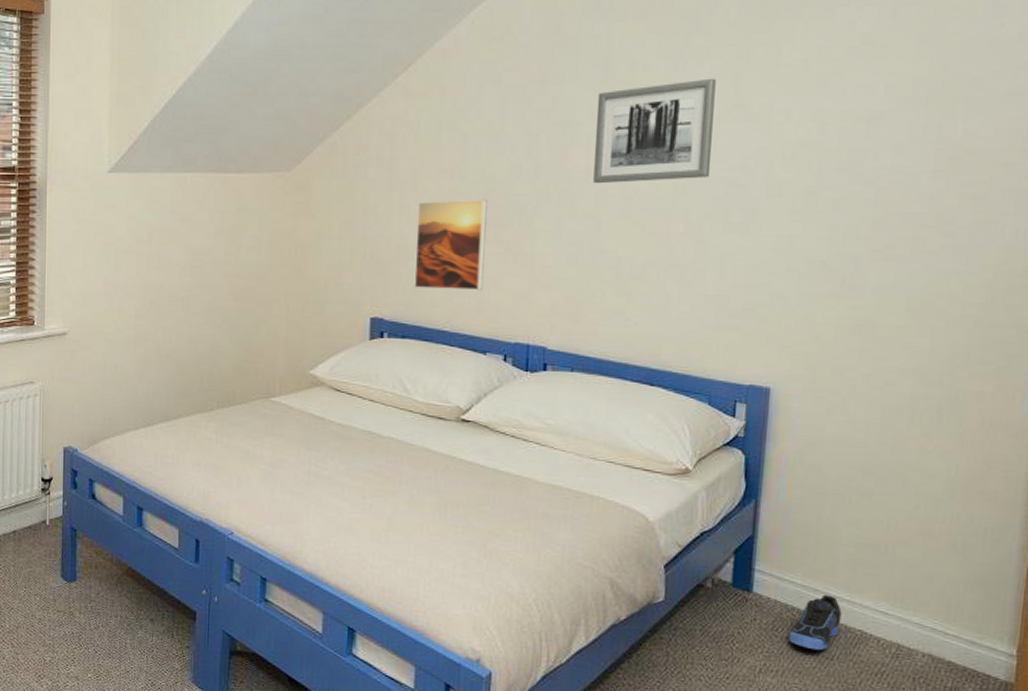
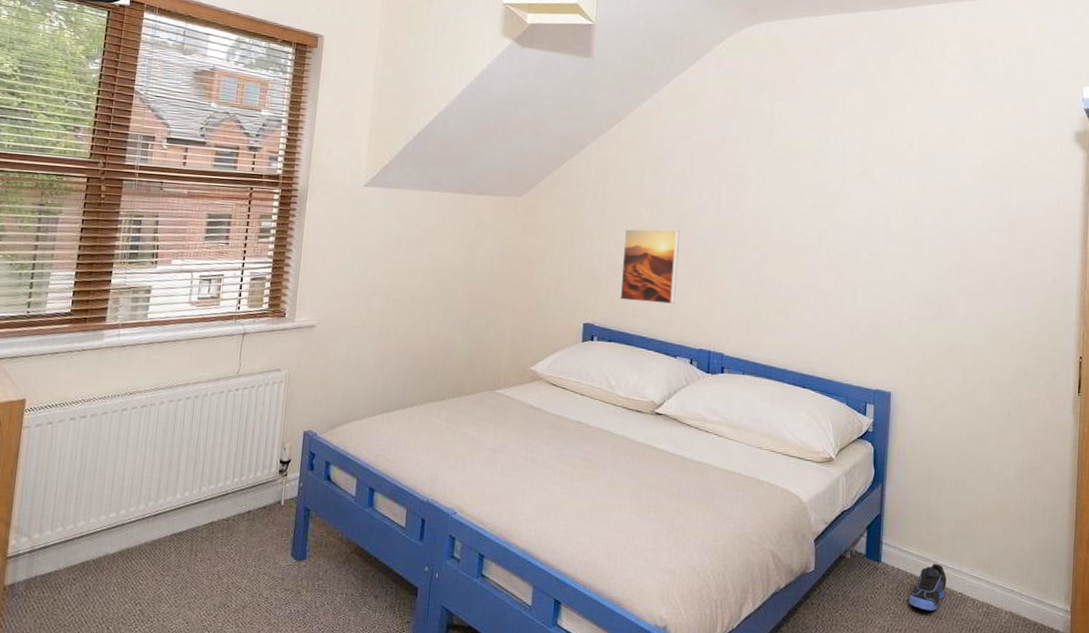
wall art: present [593,78,716,184] -> none [760,149,849,225]

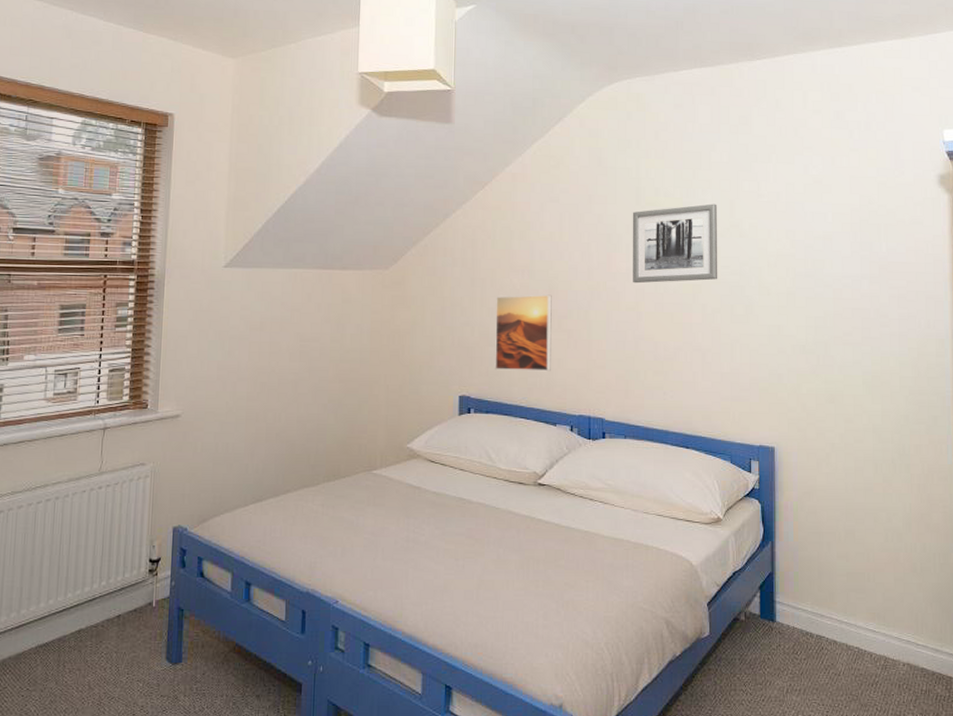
wall art: none [760,149,849,225] -> present [632,203,718,284]
sneaker: present [908,563,947,611] -> none [805,619,843,669]

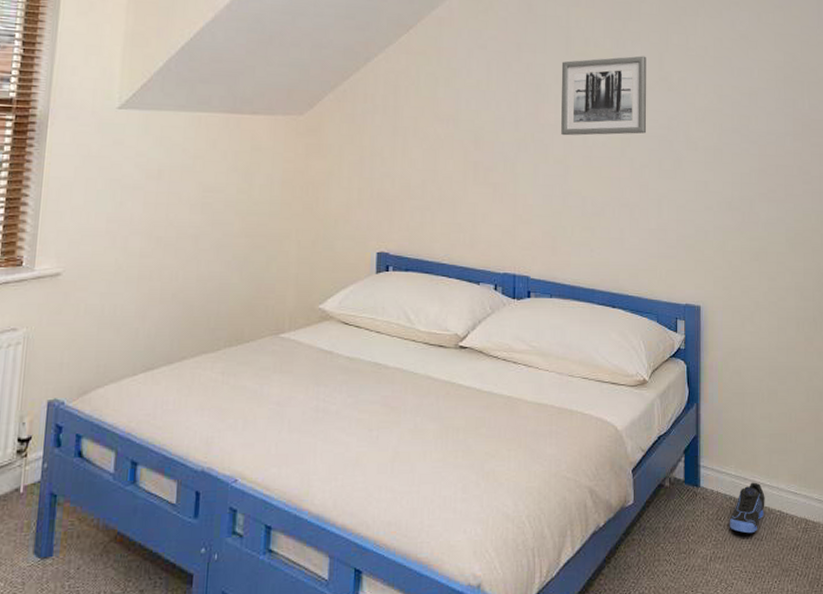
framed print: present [495,294,552,372] -> none [416,145,478,227]
sneaker: none [805,619,843,669] -> present [729,482,765,534]

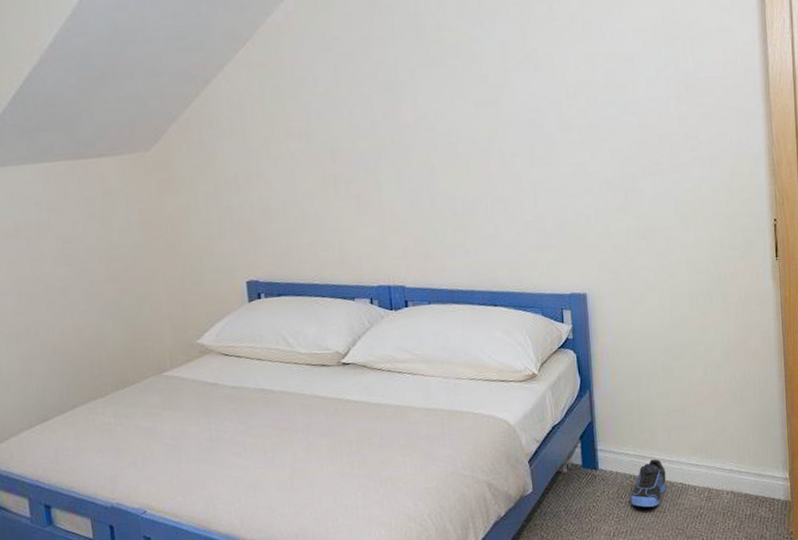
wall art: present [561,56,647,136] -> none [414,33,514,135]

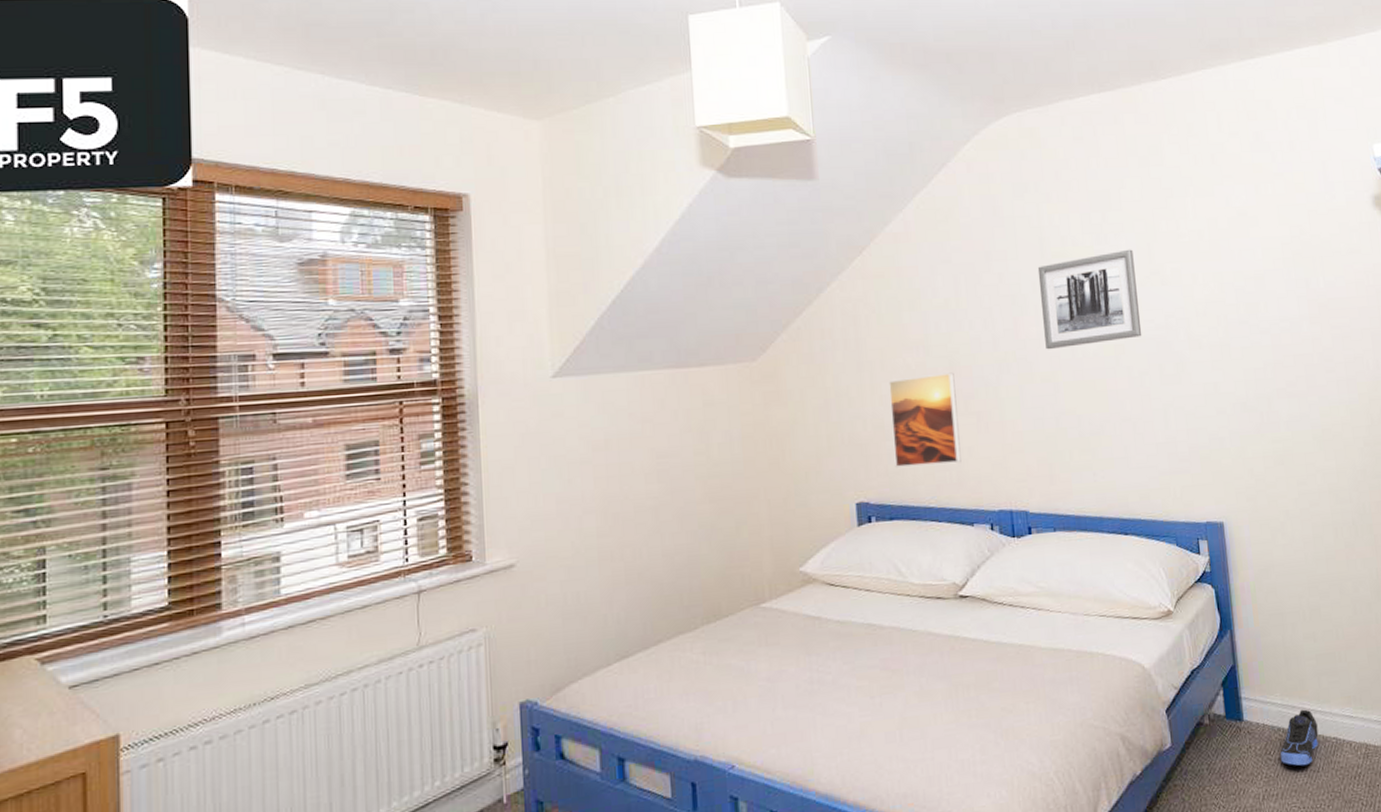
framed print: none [274,158,343,248] -> present [888,372,962,467]
wall art: none [414,33,514,135] -> present [1037,249,1142,350]

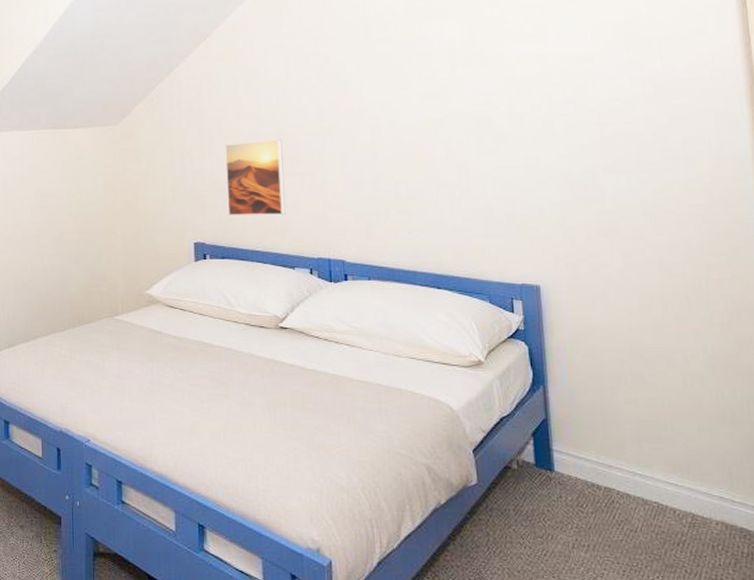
wall art: present [1037,249,1142,350] -> none [361,34,462,122]
sneaker: present [1280,709,1319,766] -> none [593,470,637,524]

